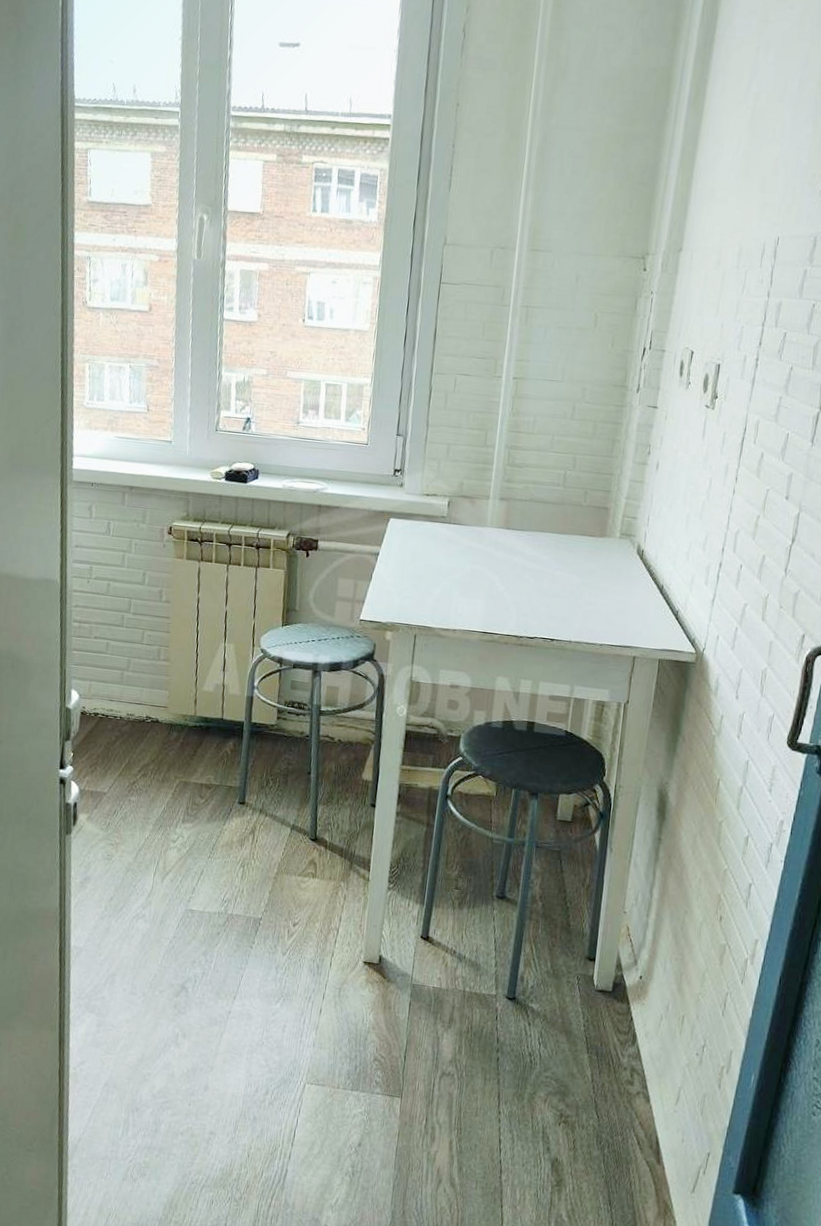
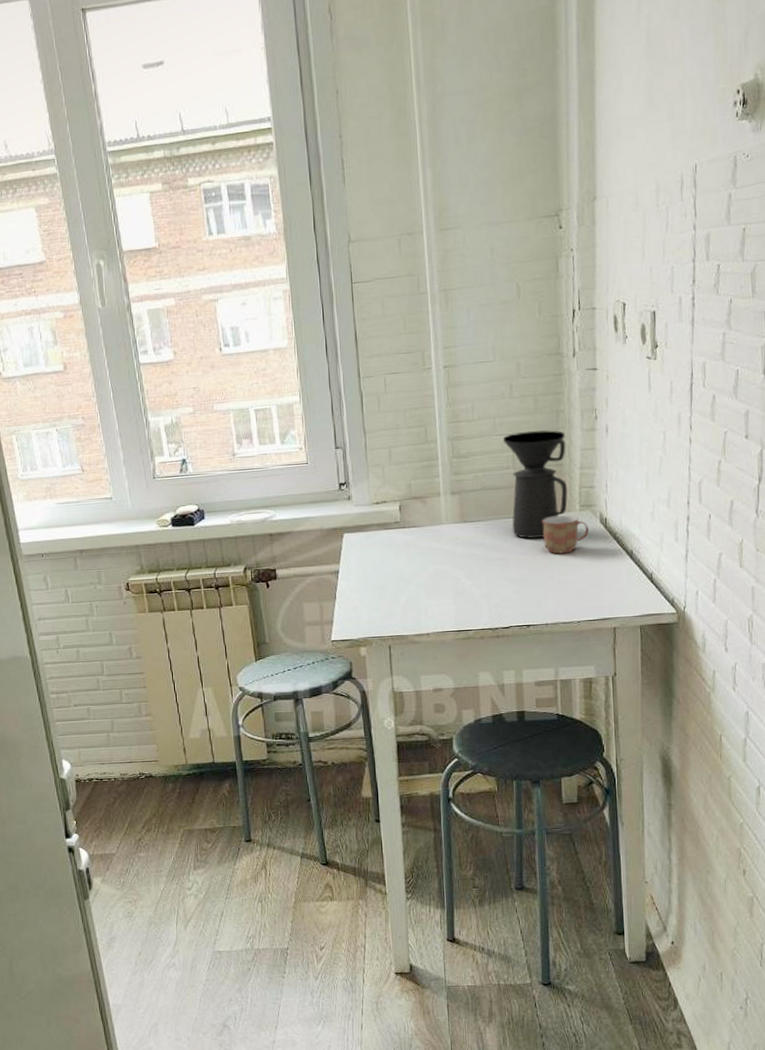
coffee maker: none [552,453,618,557] -> present [502,430,568,539]
mug: none [580,538,625,577] -> present [542,515,589,554]

